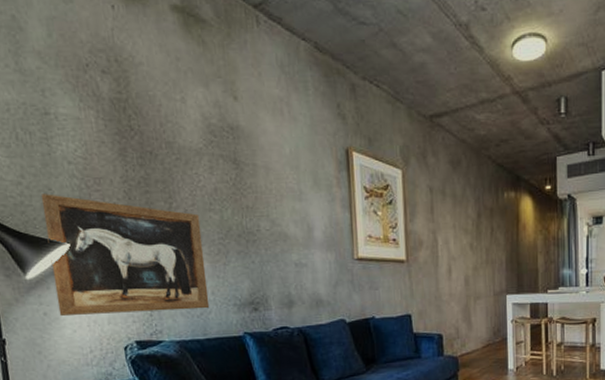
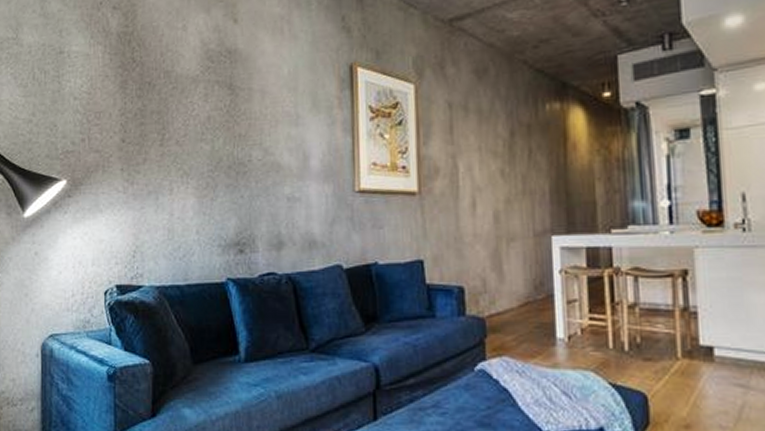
wall art: present [40,194,210,316] -> none [47,130,193,255]

